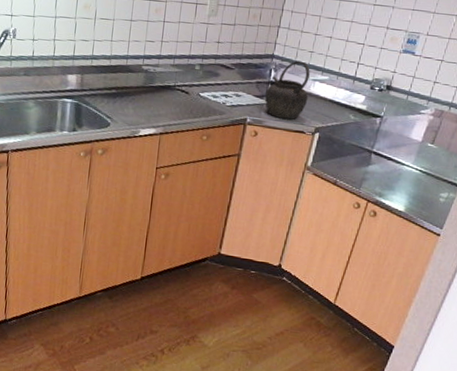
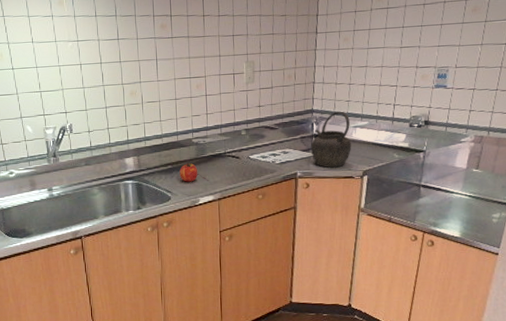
fruit: none [123,89,143,111] -> present [179,162,198,182]

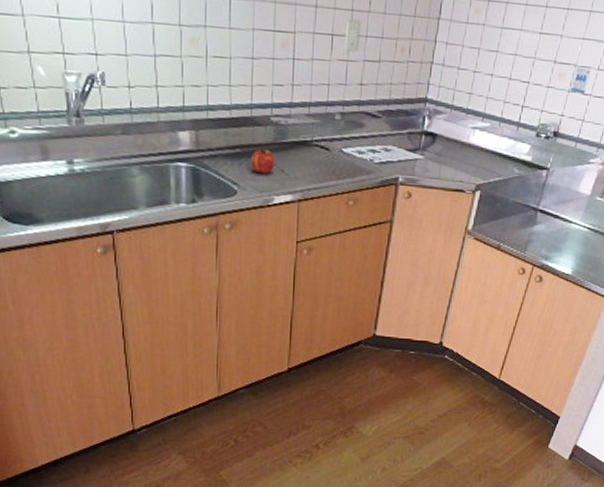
kettle: present [311,111,352,168] -> none [419,105,469,177]

